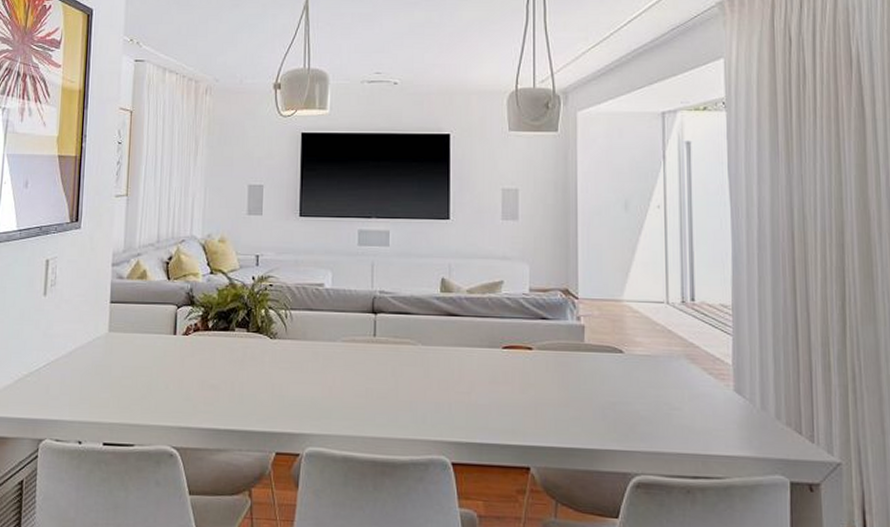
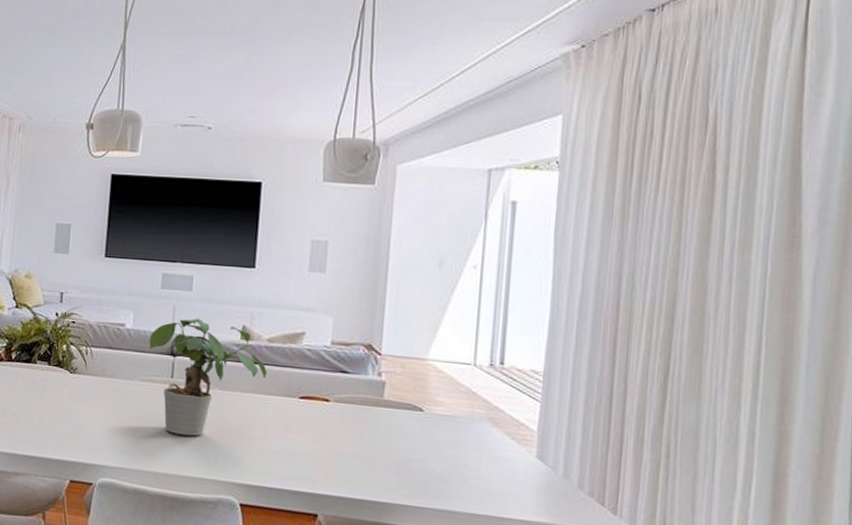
potted plant: none [349,273,469,396] -> present [149,318,267,436]

